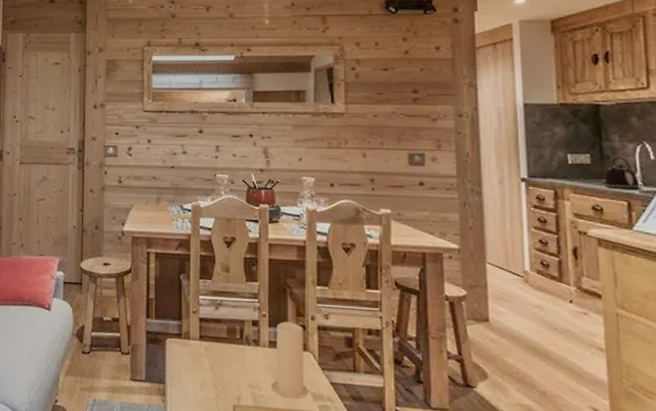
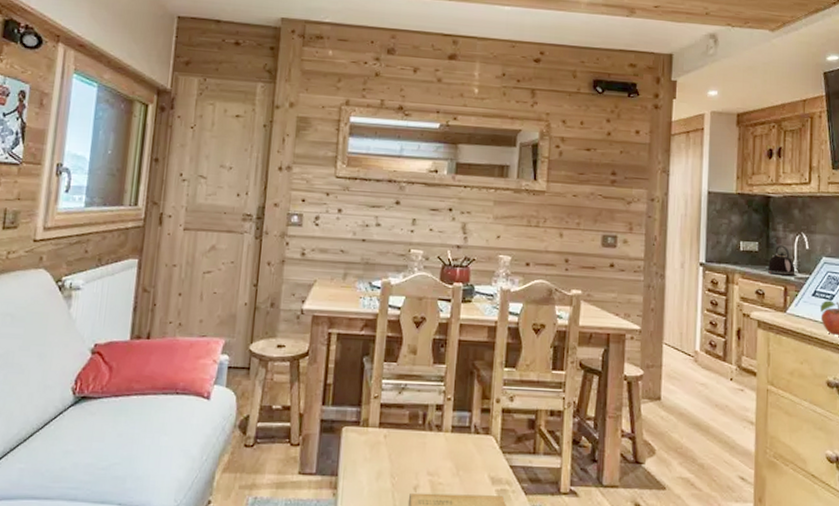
candle: present [272,321,308,399] -> none [451,404,488,485]

